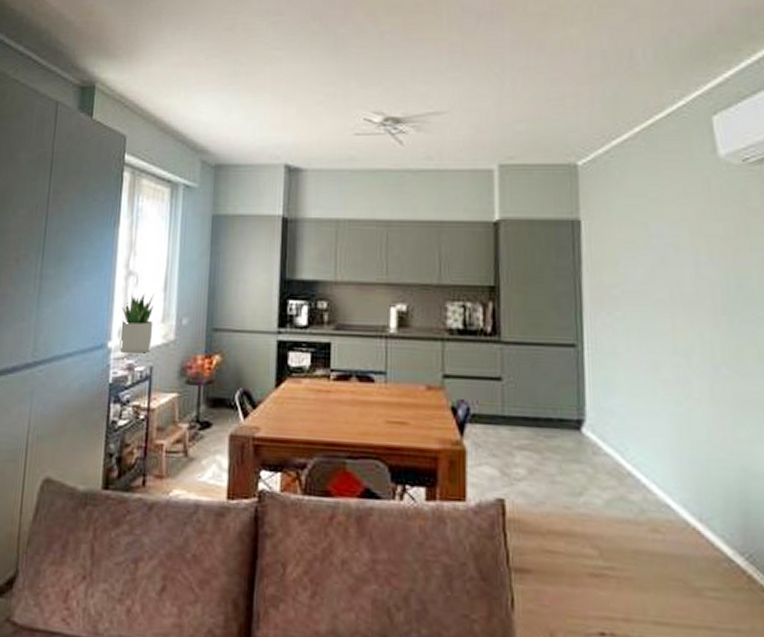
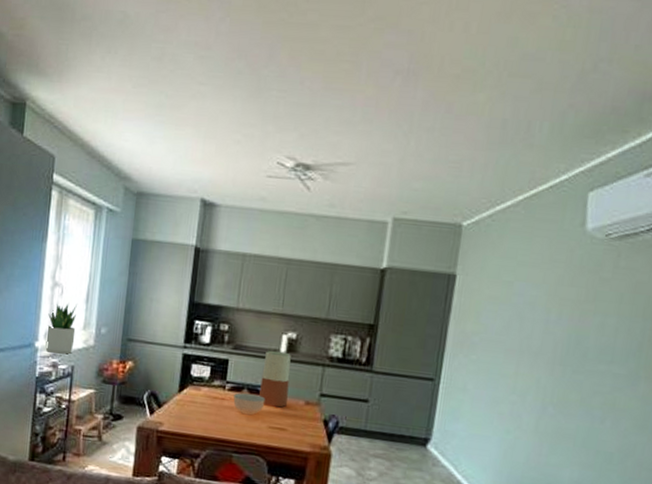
bowl: none [341,381,379,409] -> present [233,393,266,416]
vase: none [371,327,405,396] -> present [259,351,291,408]

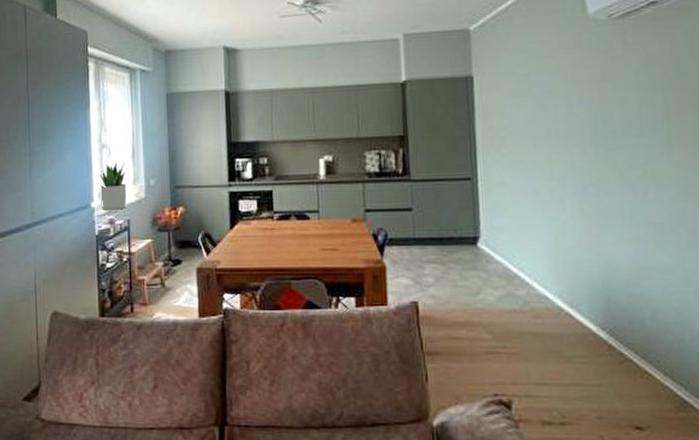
bowl: present [233,393,266,416] -> none [283,219,314,241]
vase: present [259,351,291,408] -> none [306,175,334,229]

